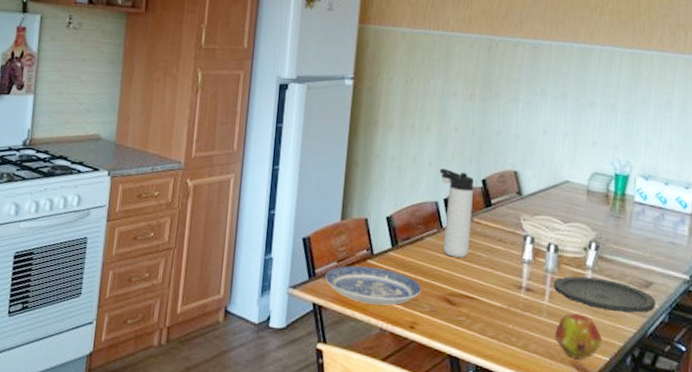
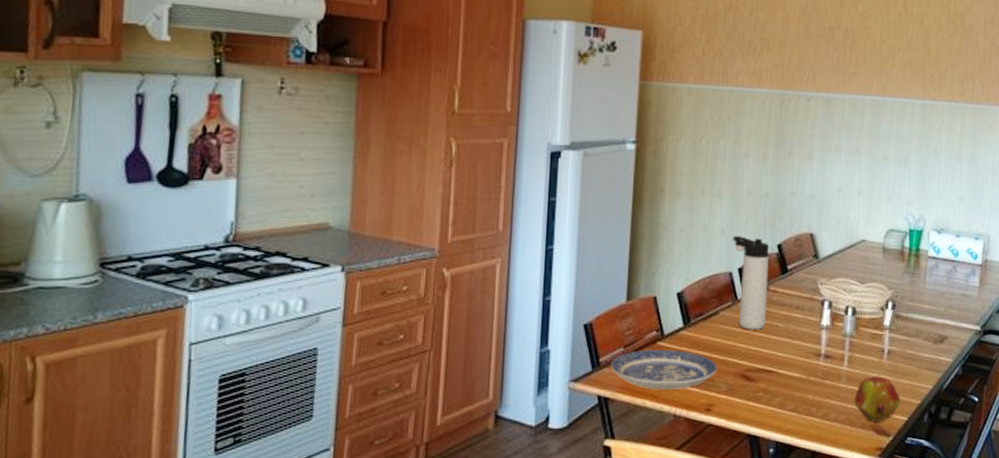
plate: present [553,276,656,313] -> none [852,337,951,370]

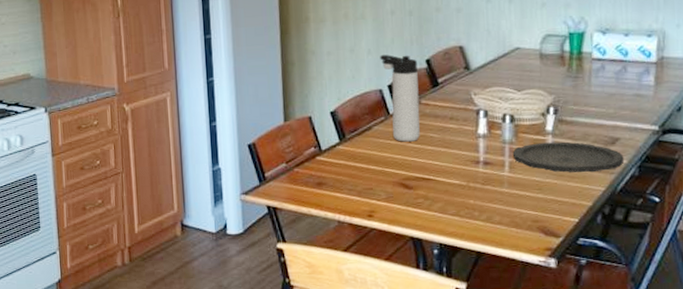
plate: present [611,349,718,390] -> none [276,163,376,199]
plate: none [852,337,951,370] -> present [512,141,625,173]
fruit: present [855,375,901,421] -> none [519,179,570,224]

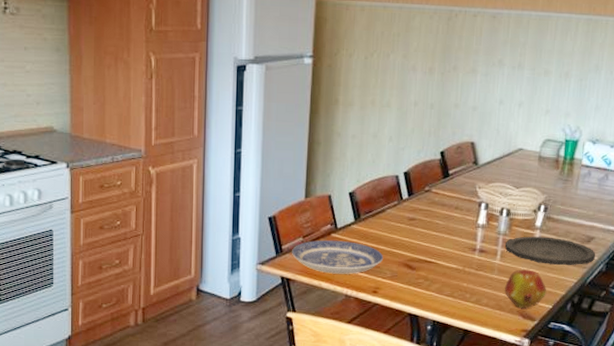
plate: none [276,163,376,199] -> present [292,240,384,274]
thermos bottle: present [380,55,420,142] -> none [400,143,432,226]
fruit: none [519,179,570,224] -> present [505,268,547,308]

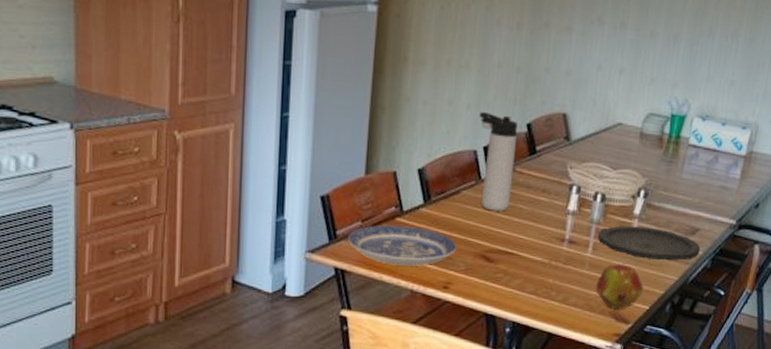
thermos bottle: none [400,143,432,226] -> present [479,112,518,212]

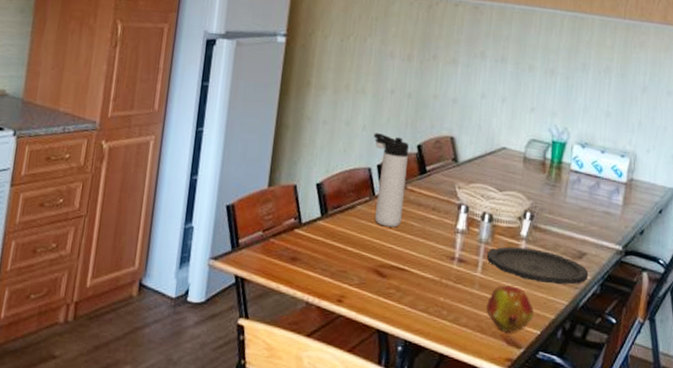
plate: present [348,224,457,266] -> none [249,235,352,278]

